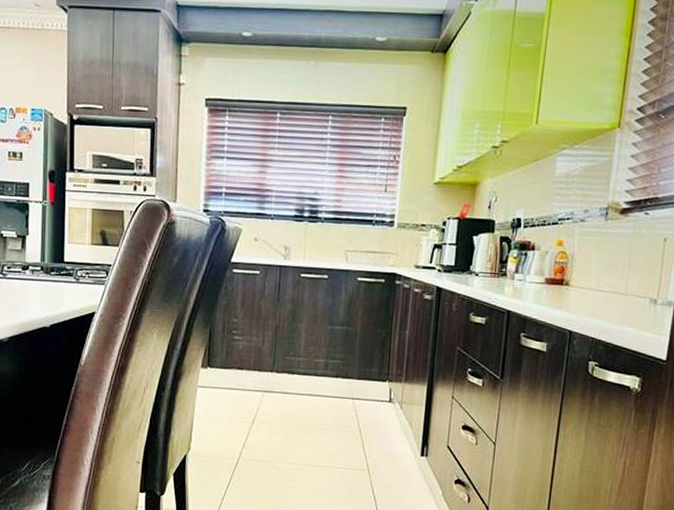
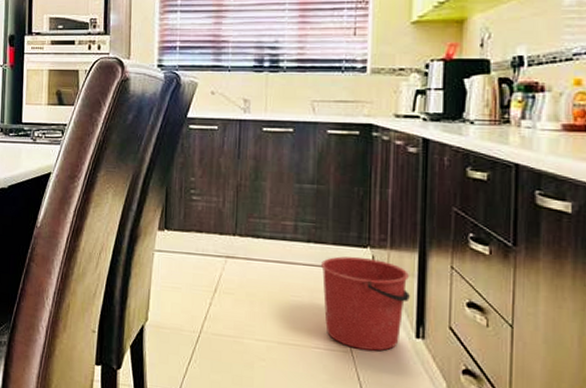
bucket: none [347,389,418,468] -> present [321,256,410,351]

